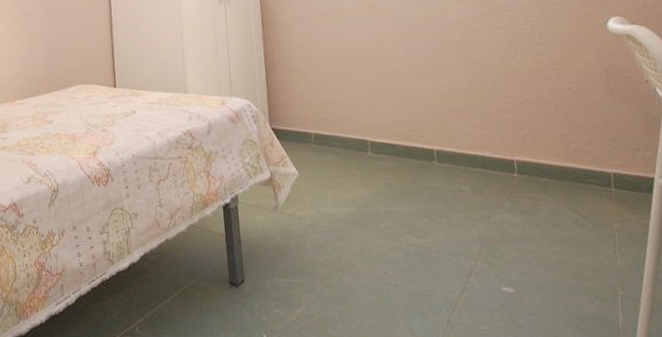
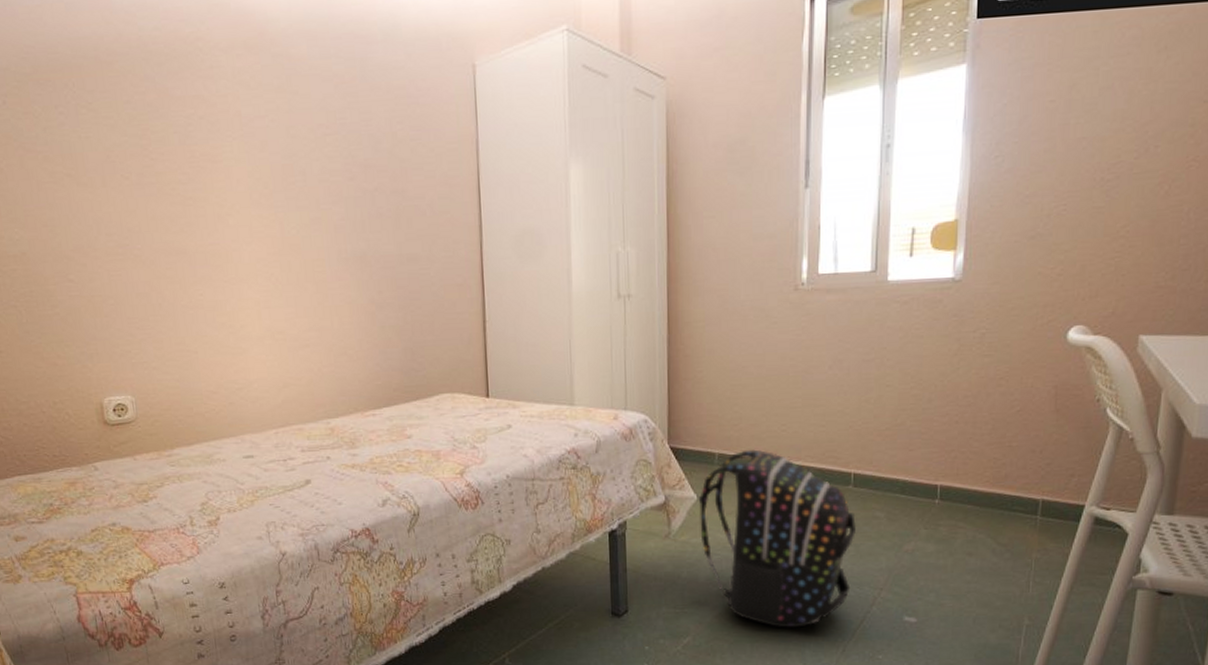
backpack: none [299,129,448,298] -> present [698,449,856,628]

